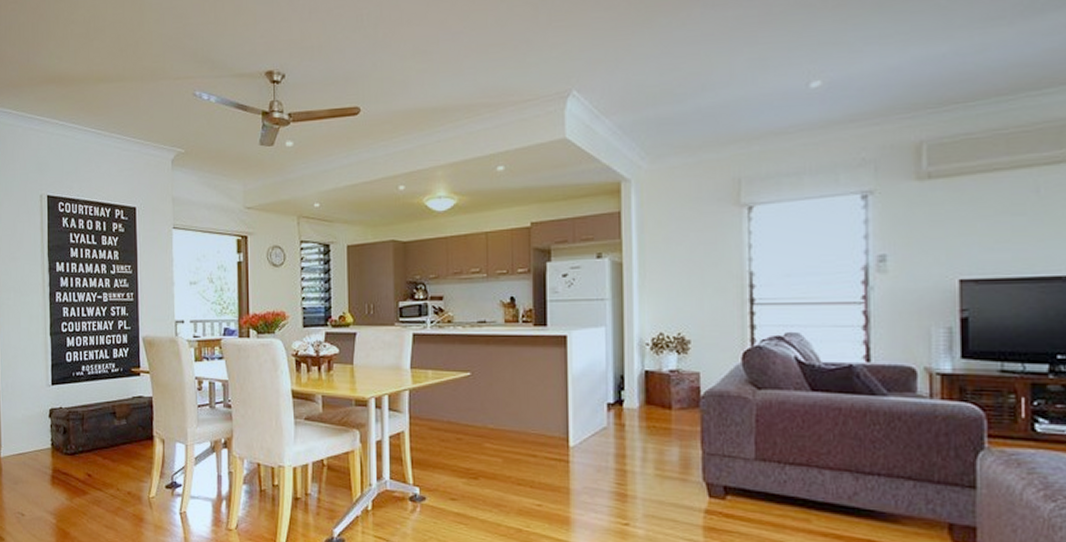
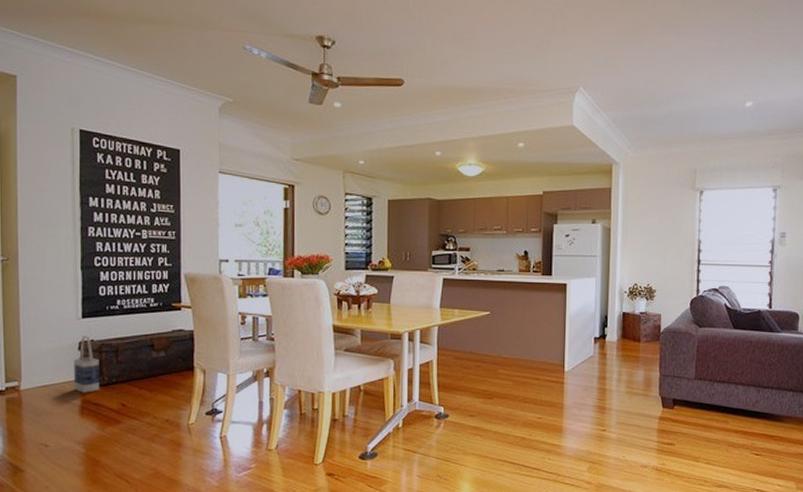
bag: none [45,402,68,462] -> present [73,335,99,393]

